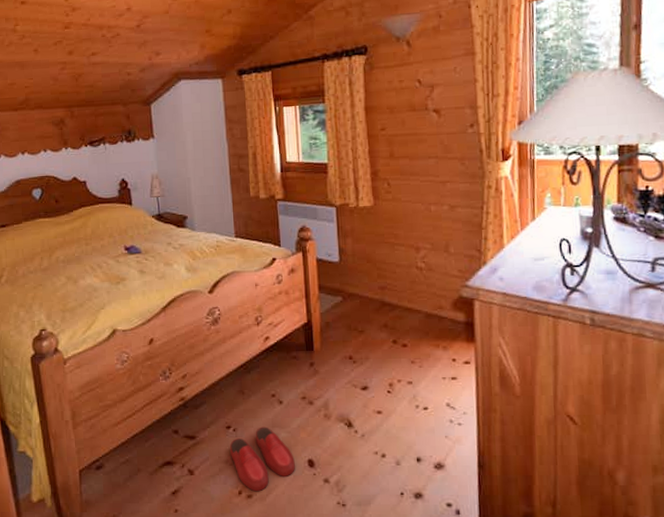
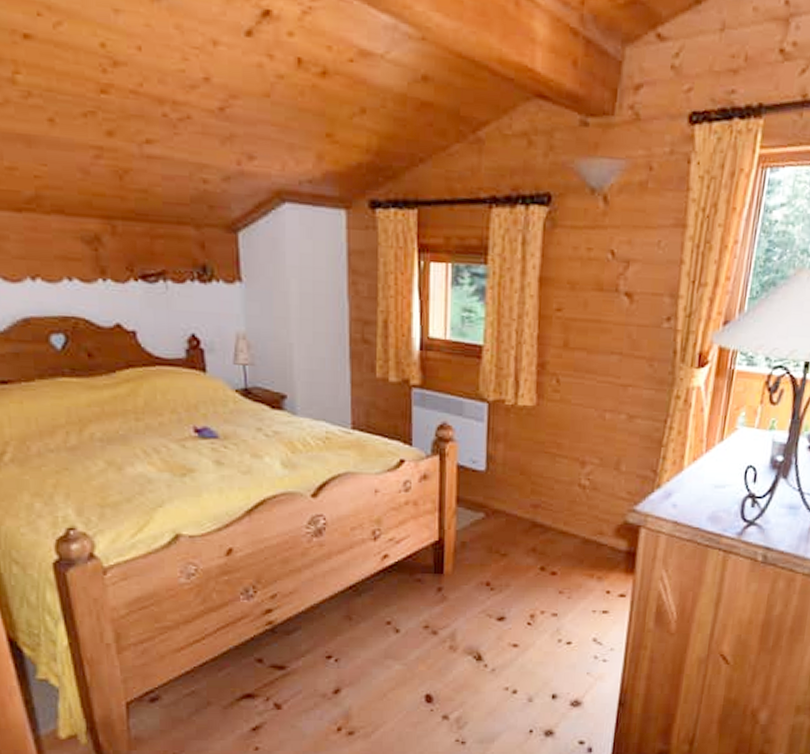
slippers: present [230,426,295,492] -> none [330,657,409,729]

